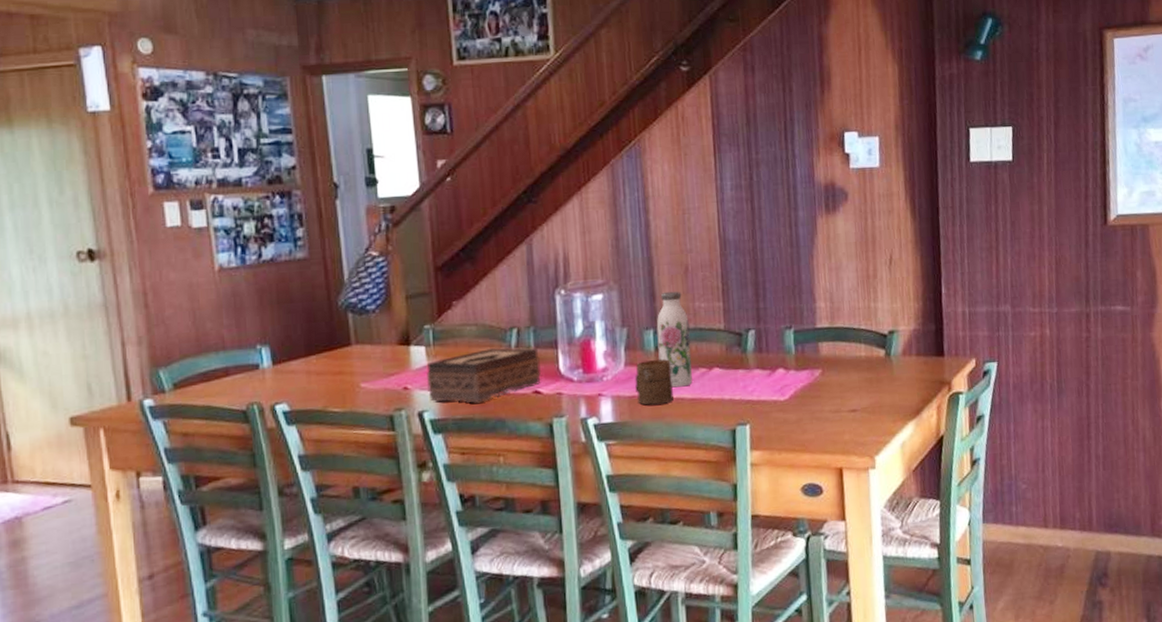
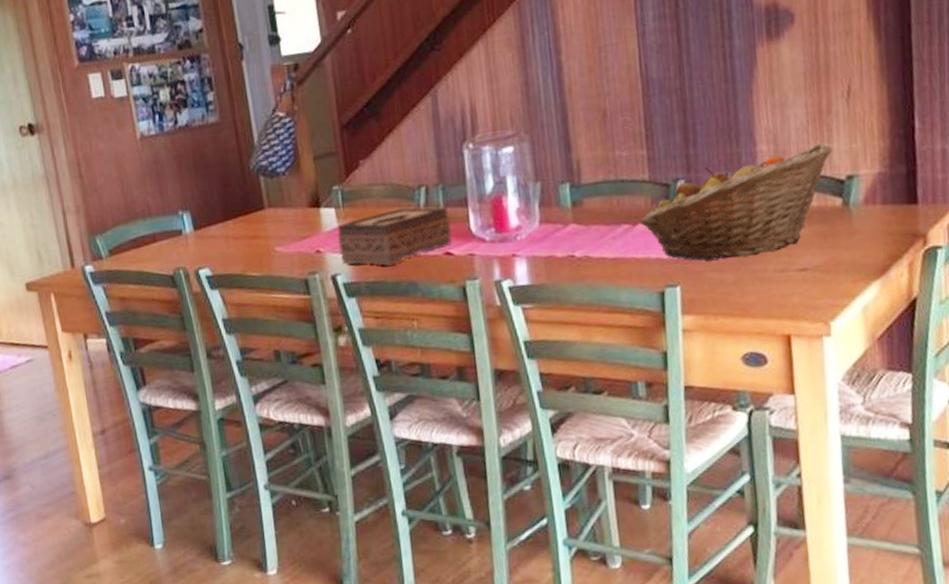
cup: present [635,359,674,405] -> none [550,215,594,266]
water bottle: present [656,291,693,388] -> none [572,139,615,247]
fruit basket: none [715,303,878,403] -> present [639,143,833,261]

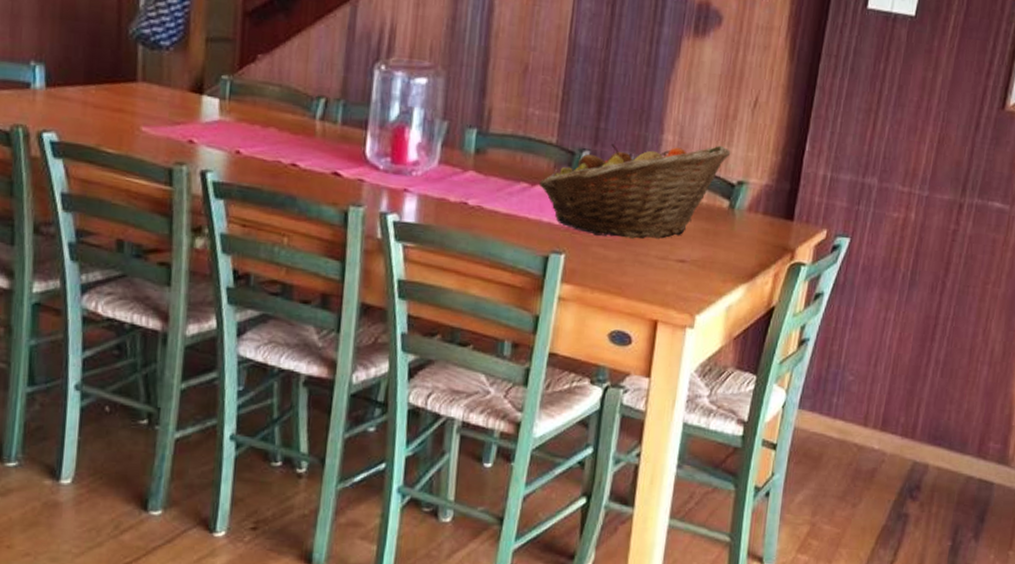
tissue box: present [337,207,453,266] -> none [214,115,346,174]

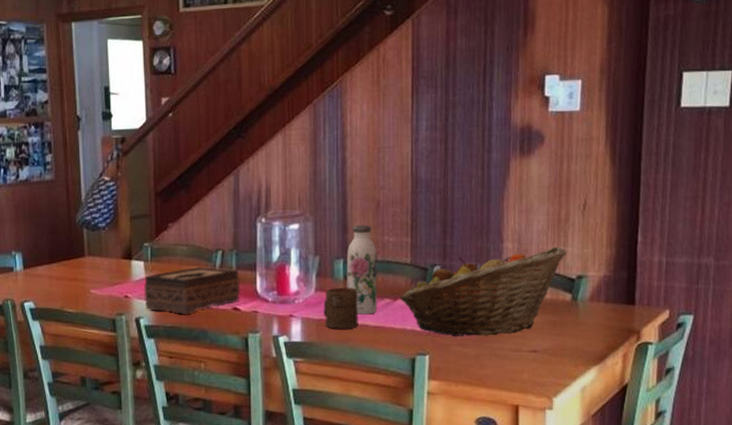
tissue box: none [214,115,346,174] -> present [143,266,241,314]
cup: none [446,162,490,214] -> present [324,288,358,329]
water bottle: none [478,89,519,199] -> present [346,224,378,315]

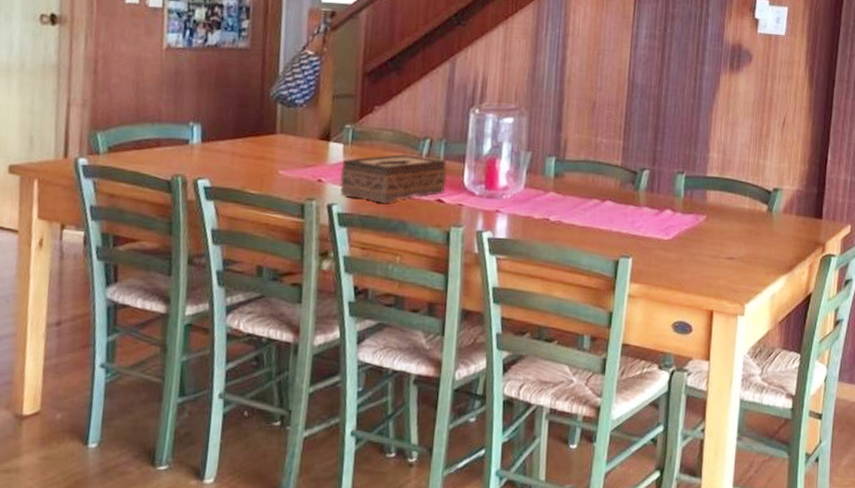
cup: present [324,288,358,329] -> none [531,185,567,228]
water bottle: present [346,224,378,315] -> none [557,123,590,214]
fruit basket: present [399,246,568,336] -> none [608,159,766,242]

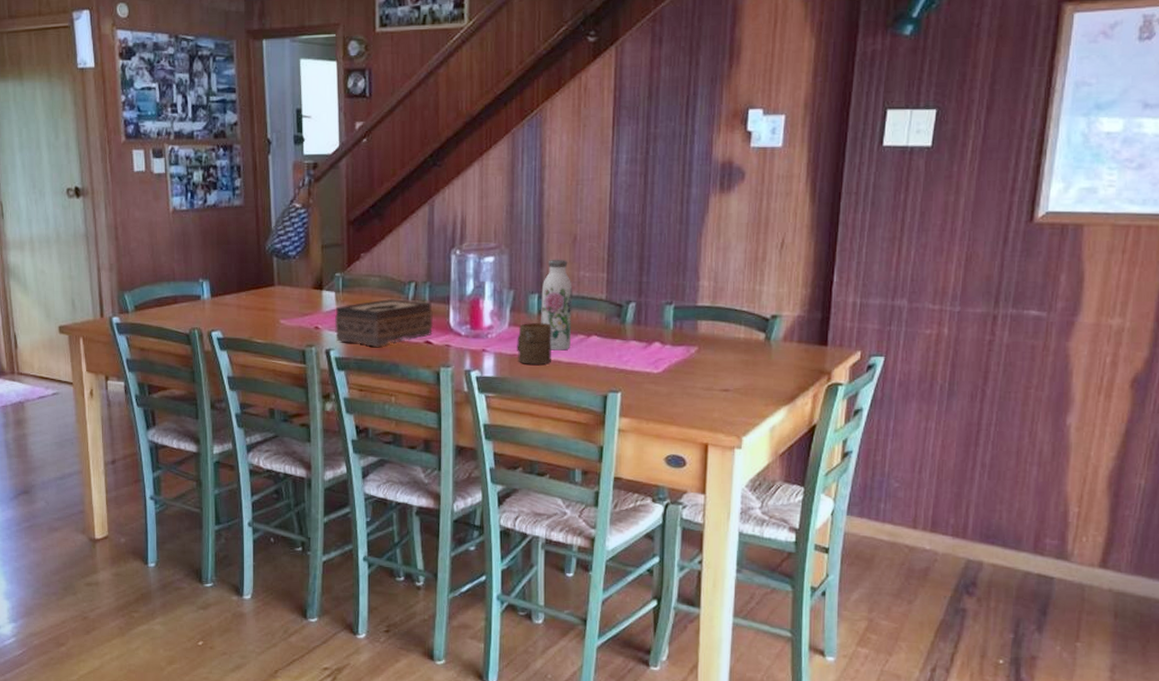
cup: none [531,185,567,228] -> present [517,323,552,365]
water bottle: none [557,123,590,214] -> present [541,259,572,351]

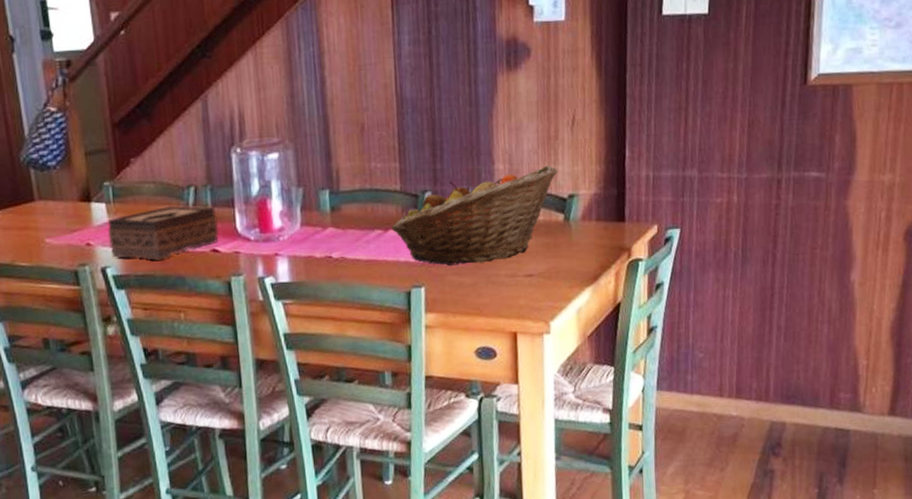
cup: present [517,323,552,365] -> none [310,220,349,266]
water bottle: present [541,259,572,351] -> none [332,150,368,249]
fruit basket: none [593,285,763,374] -> present [391,165,558,266]

